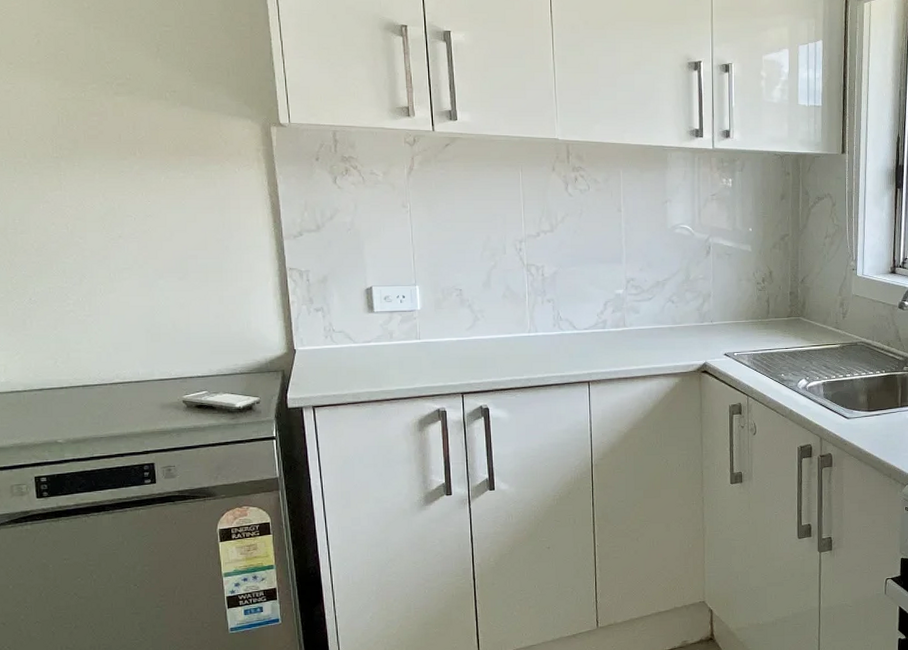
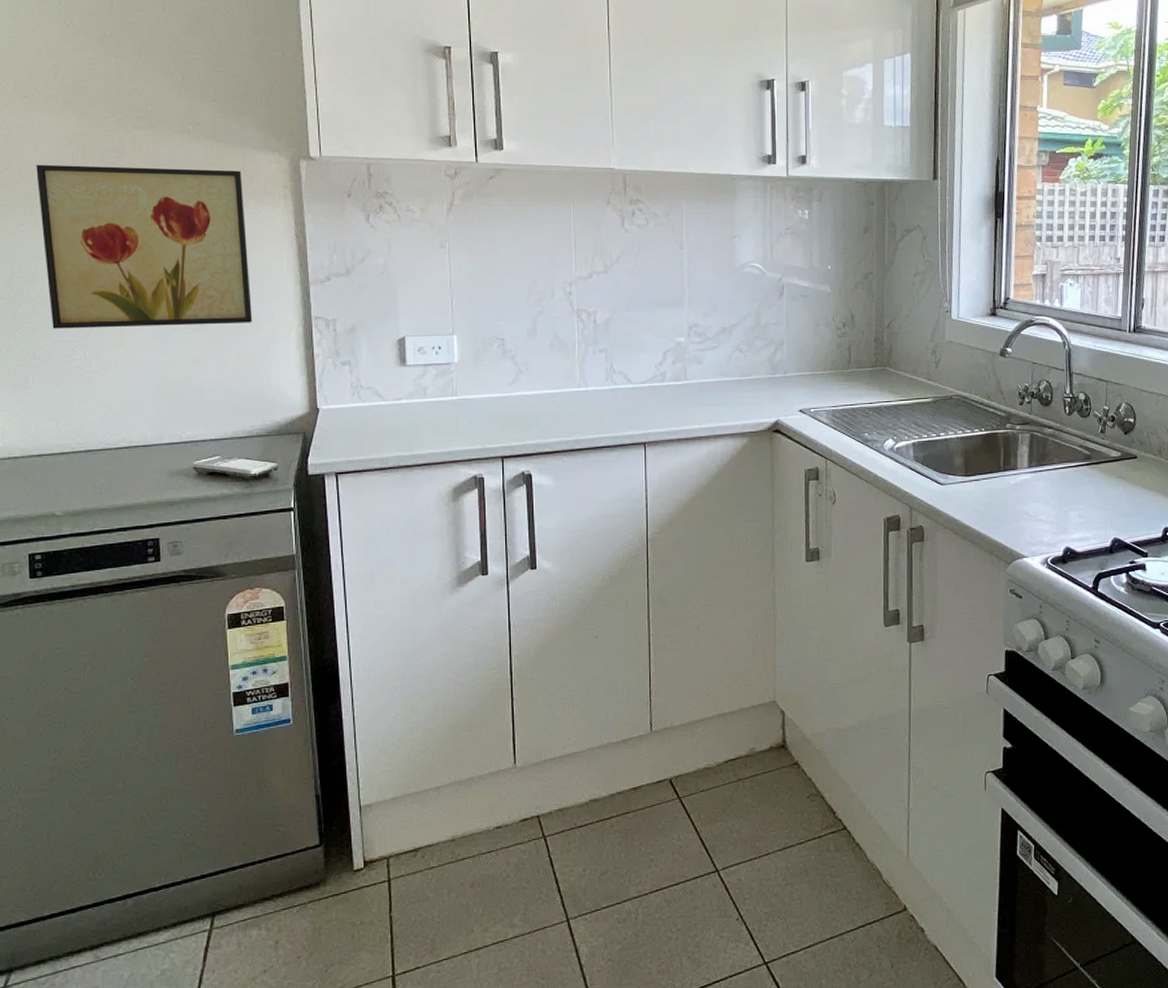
wall art: none [24,126,232,276] -> present [36,164,253,329]

